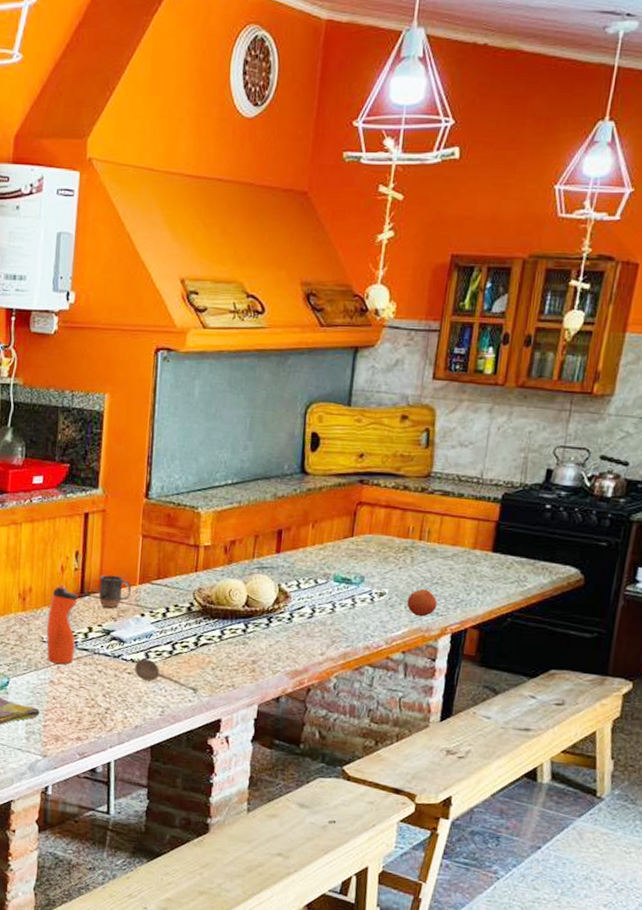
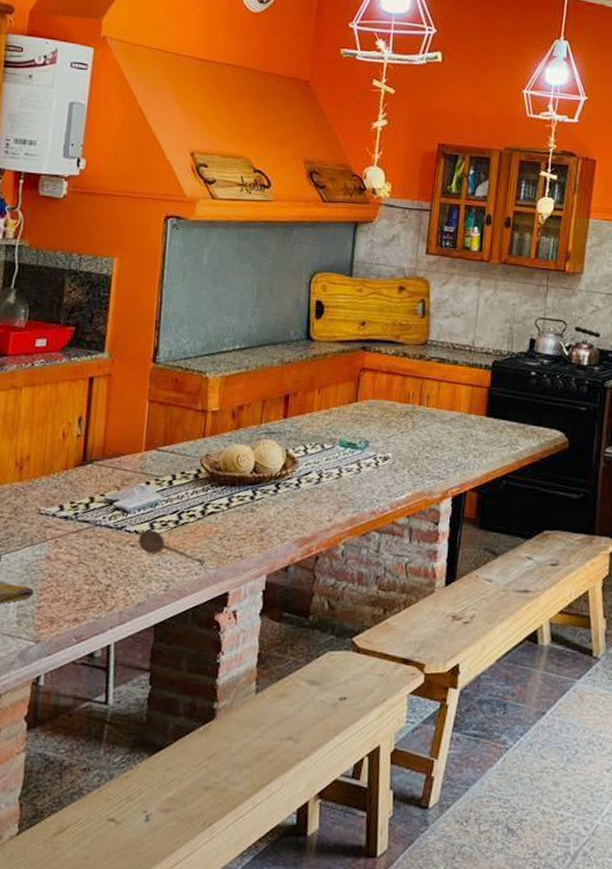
water bottle: present [46,584,78,664] -> none [43,451,80,538]
mug: present [99,574,132,608] -> none [102,441,137,476]
fruit: present [406,588,438,617] -> none [409,452,438,481]

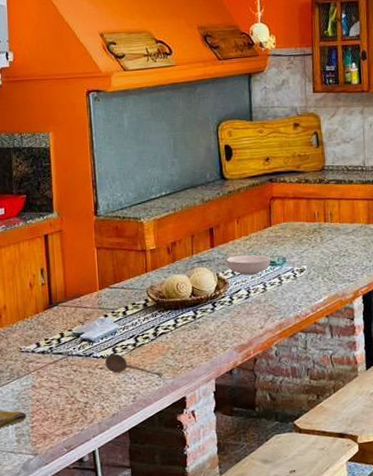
serving bowl: none [299,431,352,456] -> present [226,255,271,275]

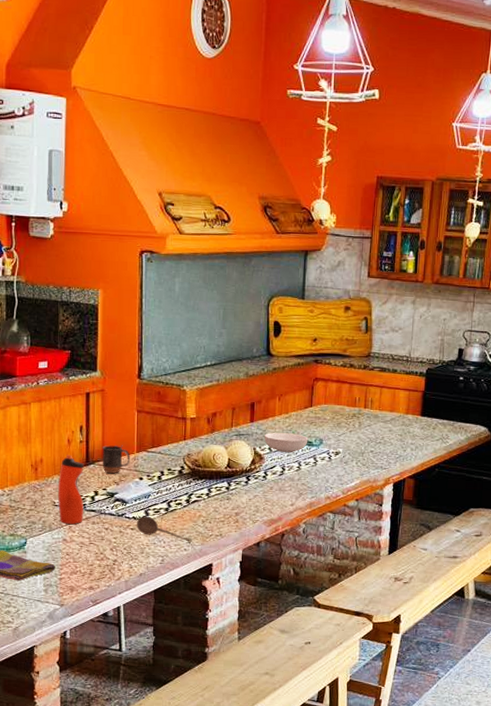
water bottle: none [23,299,51,370] -> present [57,455,84,524]
mug: none [64,283,94,313] -> present [102,445,131,473]

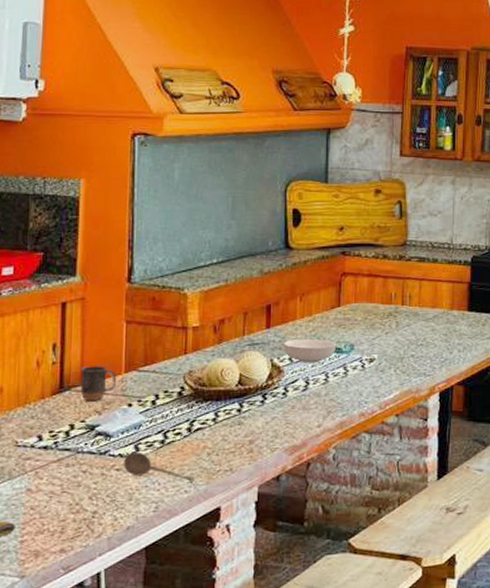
water bottle: present [57,455,84,524] -> none [21,381,57,469]

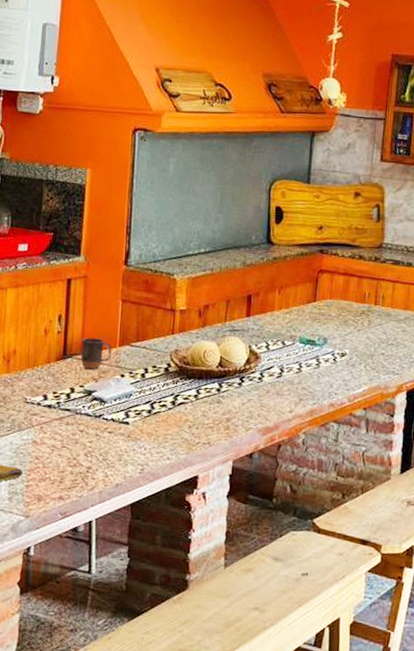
soupspoon: present [124,451,195,483] -> none [115,417,177,451]
serving bowl: present [284,339,337,362] -> none [261,329,311,352]

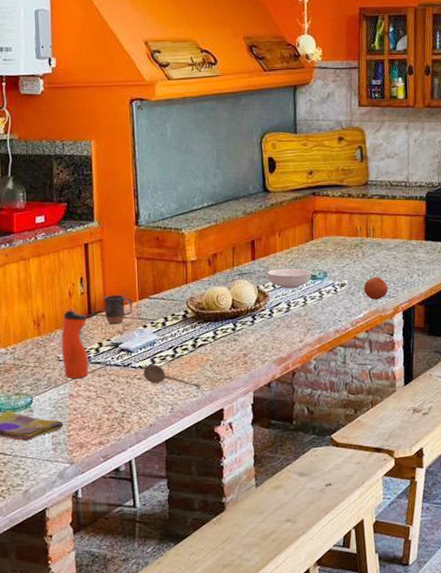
water bottle: none [29,346,61,424] -> present [61,308,89,378]
soupspoon: none [115,417,177,451] -> present [143,364,201,389]
serving bowl: none [261,329,311,352] -> present [267,268,312,288]
fruit: none [366,349,393,376] -> present [363,276,388,300]

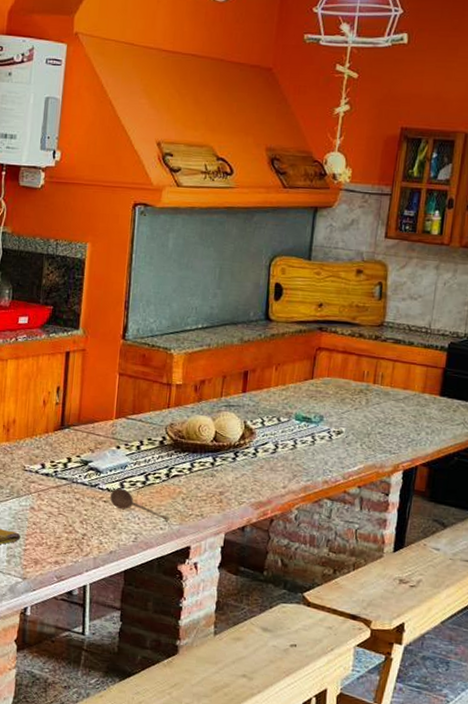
water bottle: present [61,308,89,378] -> none [28,417,59,492]
mug: present [104,293,133,323] -> none [78,409,109,440]
serving bowl: present [267,268,312,288] -> none [257,405,307,429]
fruit: present [363,276,388,300] -> none [362,428,391,454]

